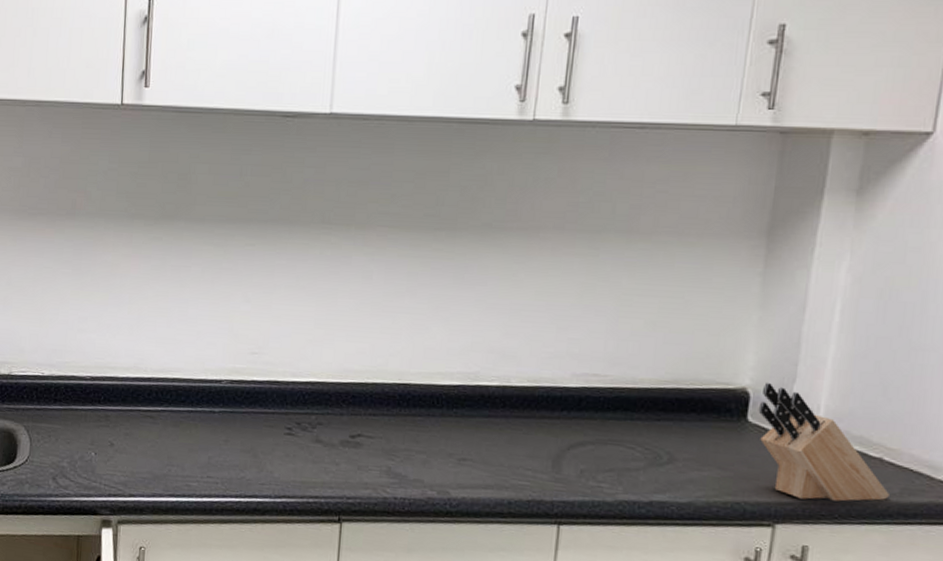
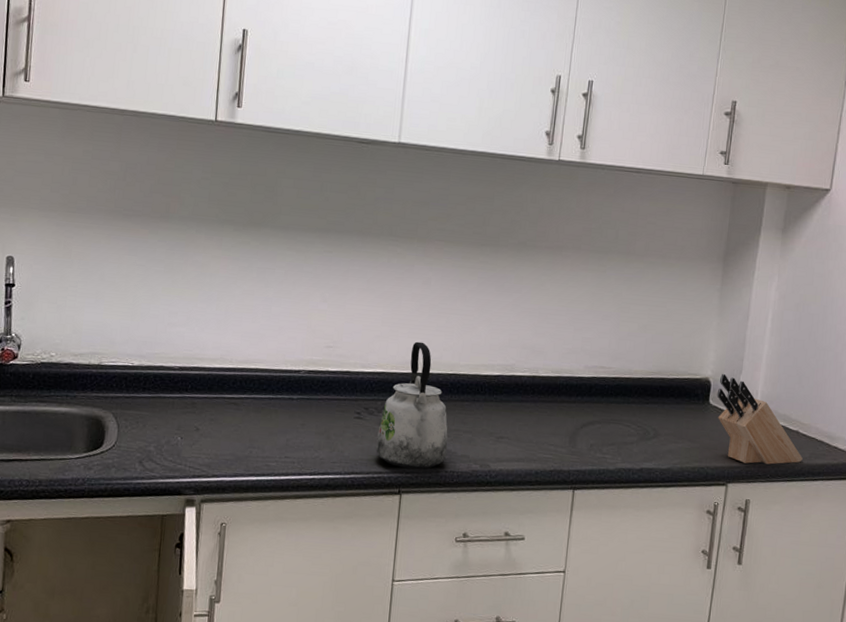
kettle: none [309,346,397,495] -> present [375,341,448,470]

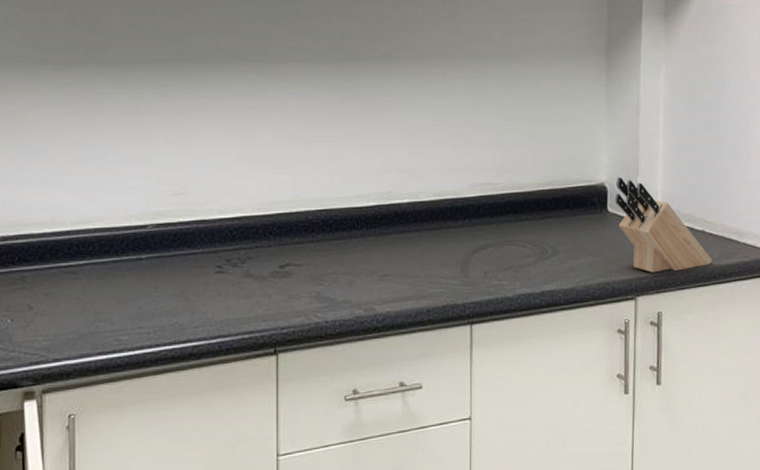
kettle: present [375,341,448,470] -> none [242,177,326,324]

